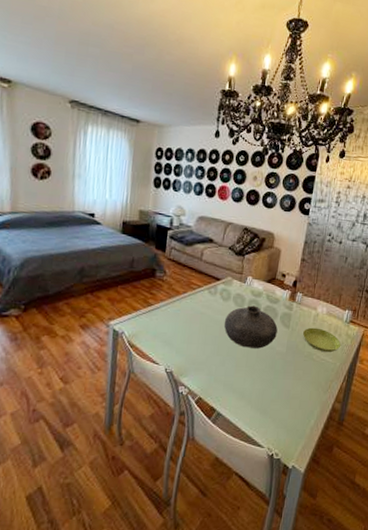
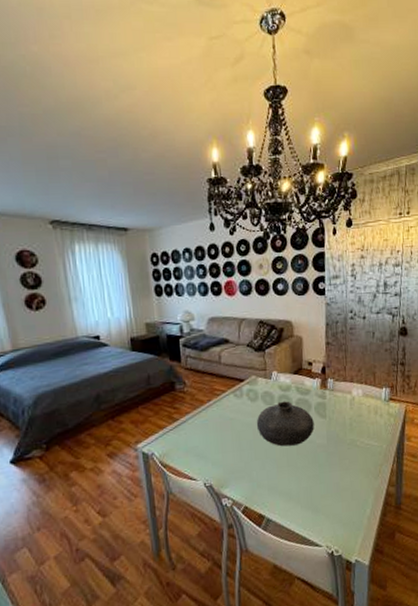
saucer: present [302,327,341,353] -> none [341,412,384,437]

